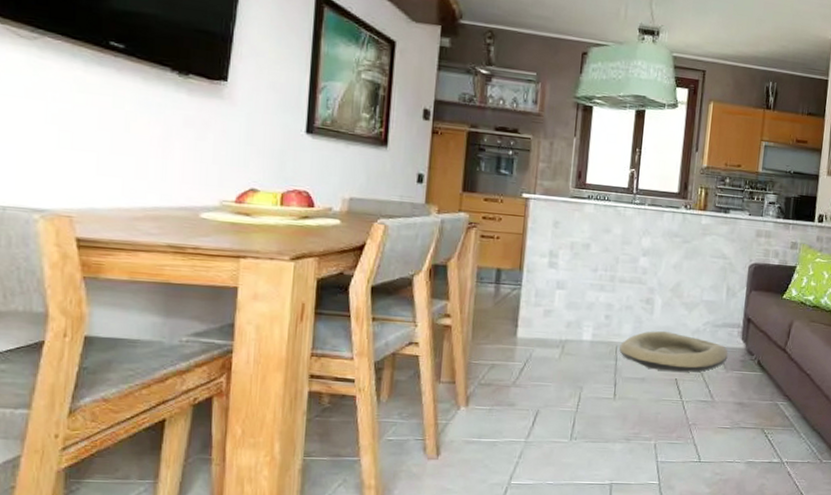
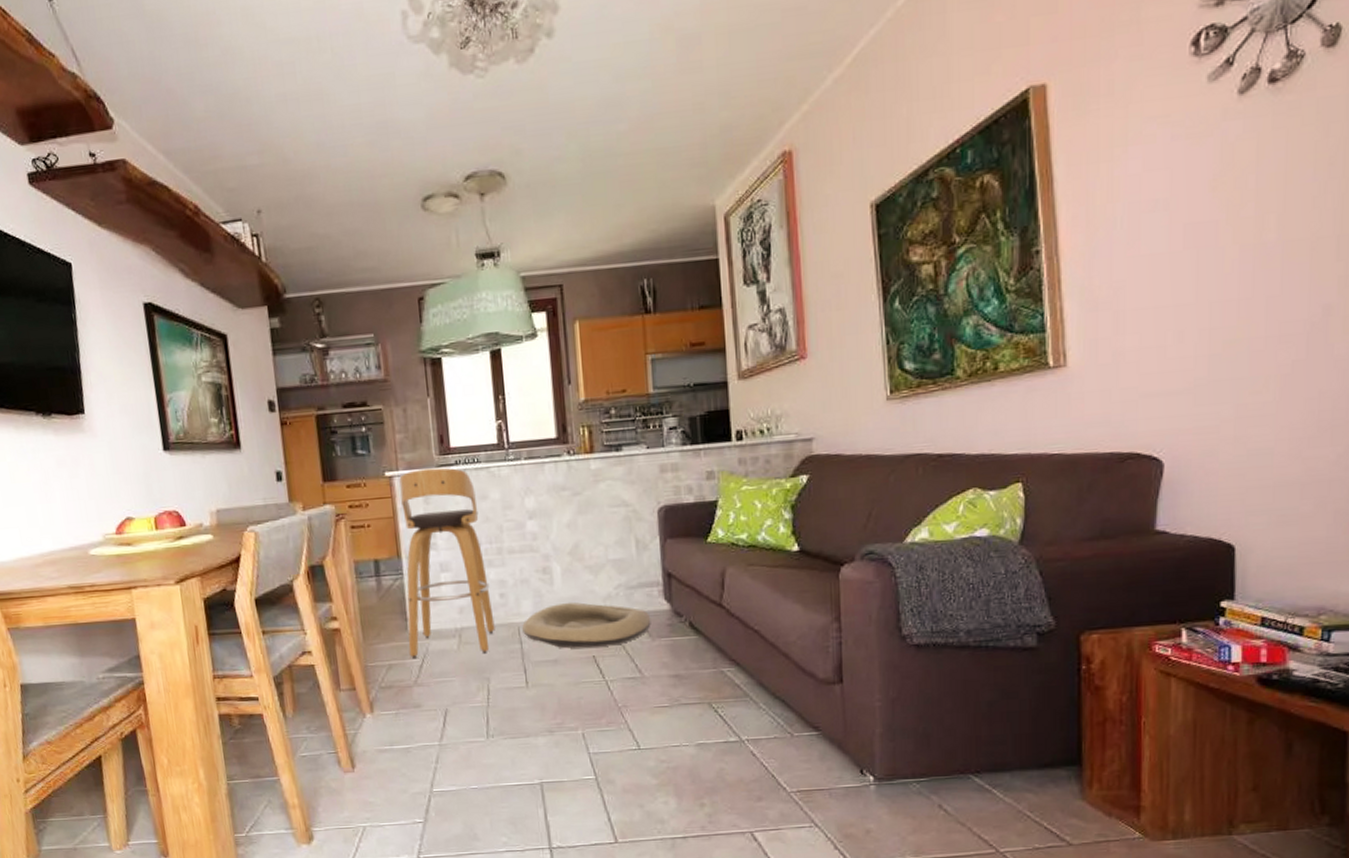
bar stool: none [513,196,601,365] -> present [399,467,495,658]

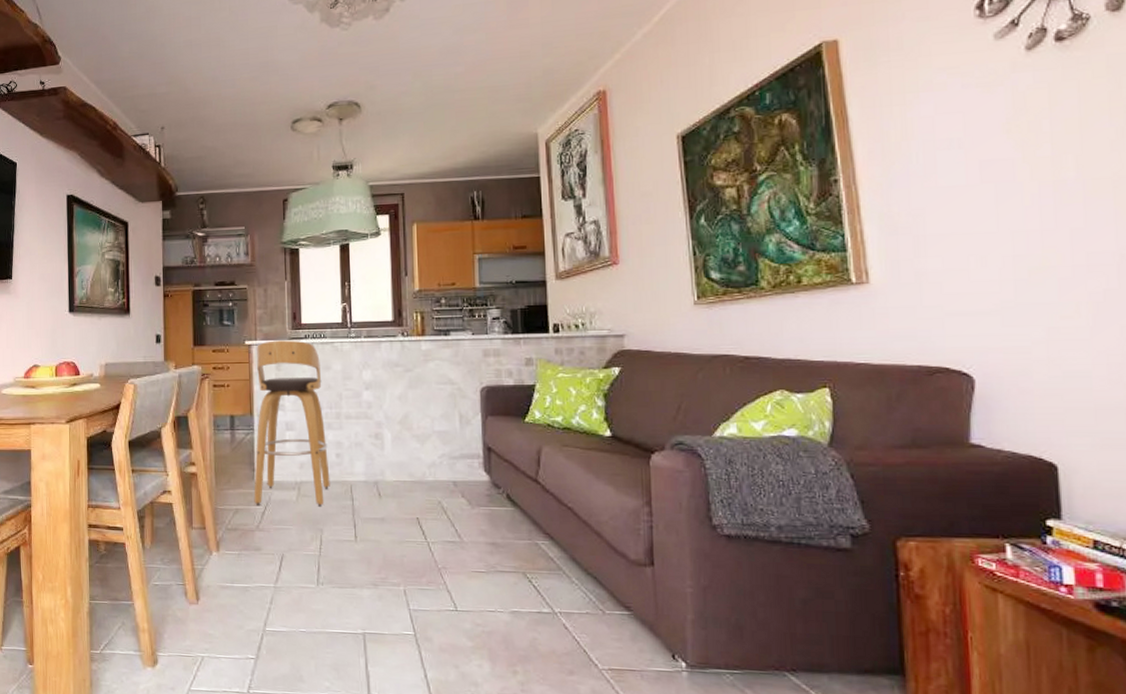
dog bed: present [522,602,651,649] -> none [354,466,471,510]

